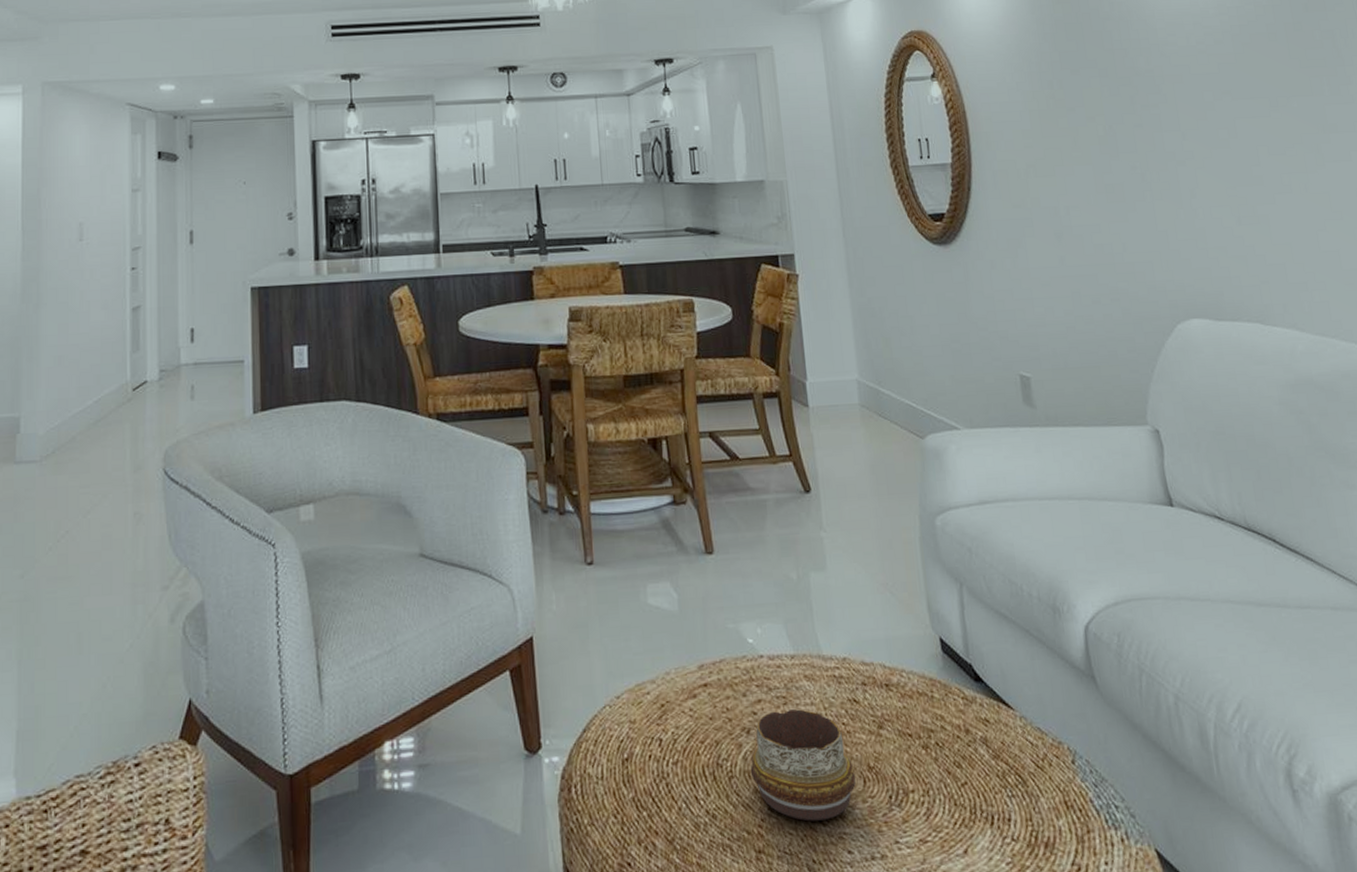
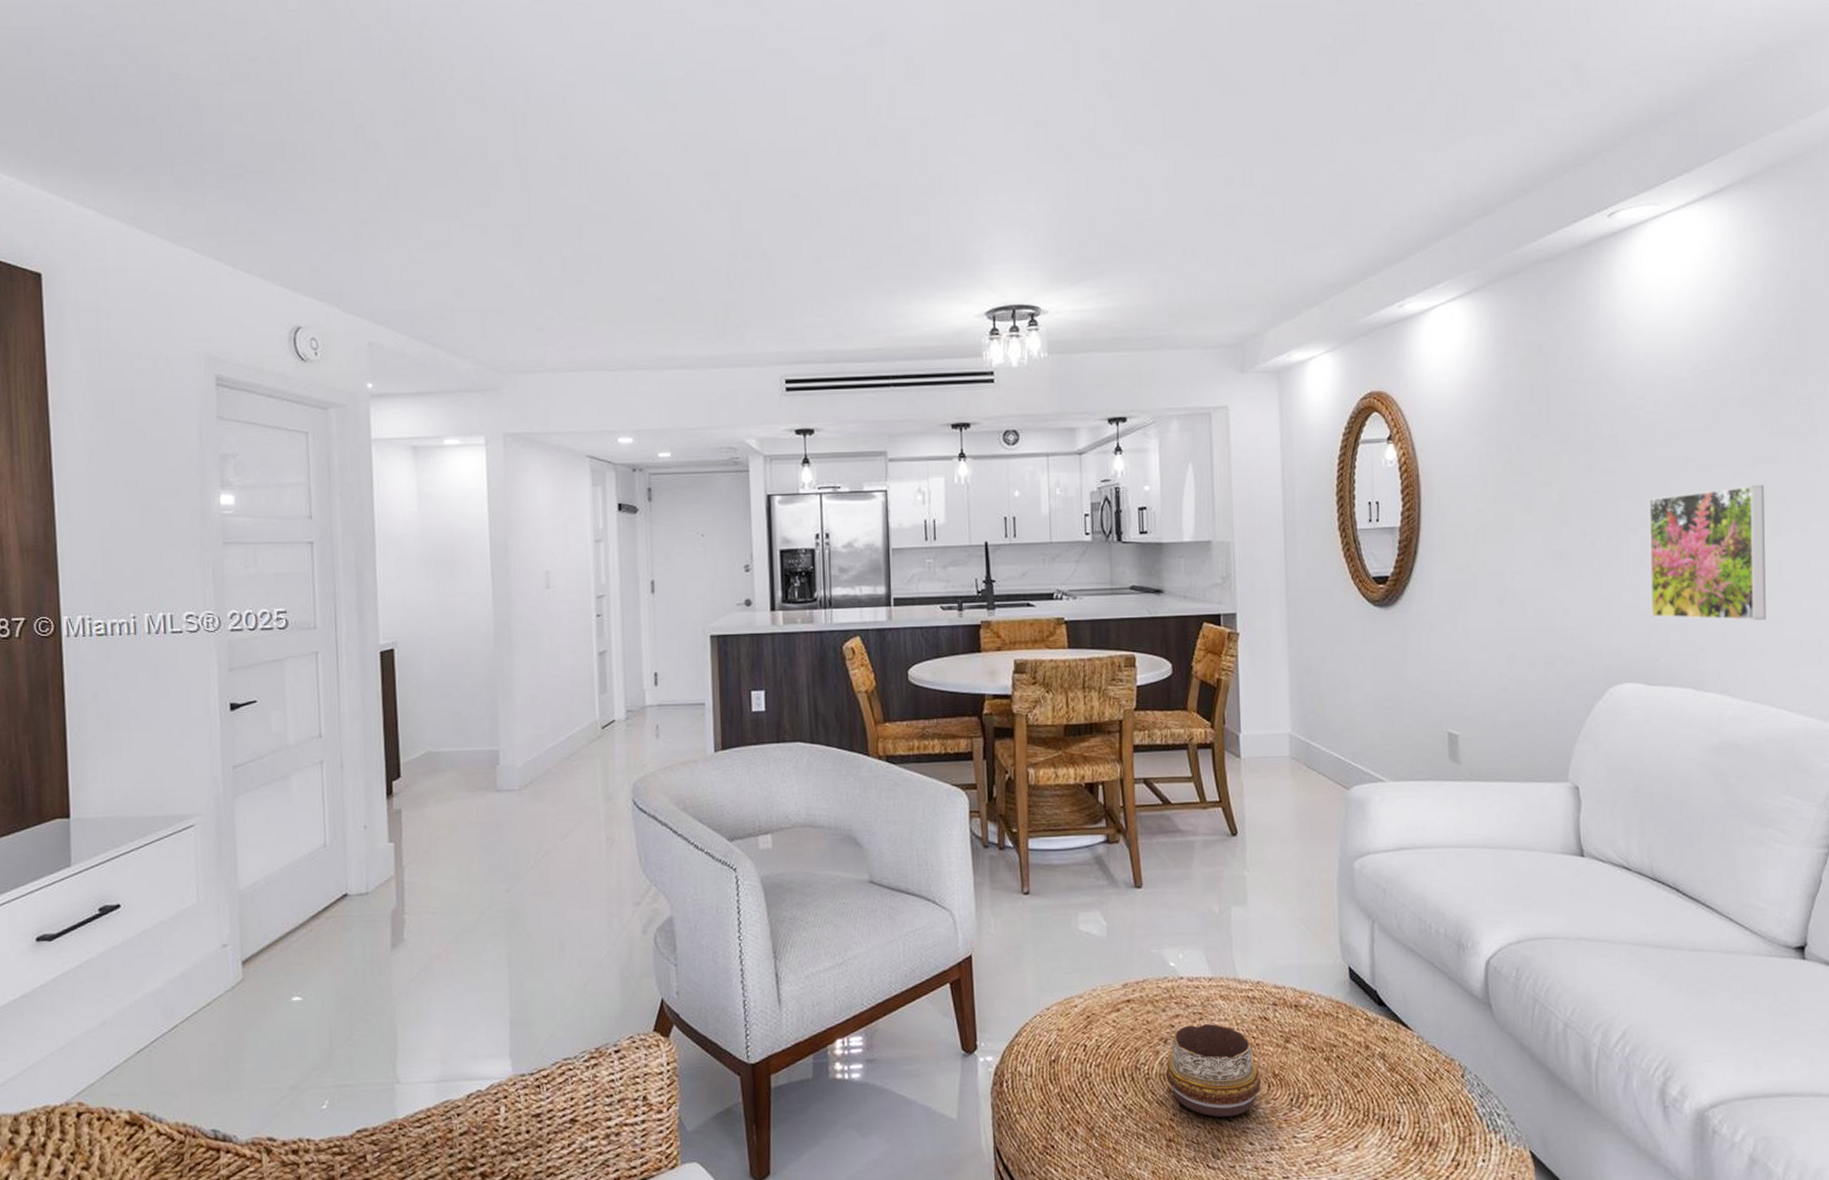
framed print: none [1192,116,1323,253] -> present [1648,484,1766,621]

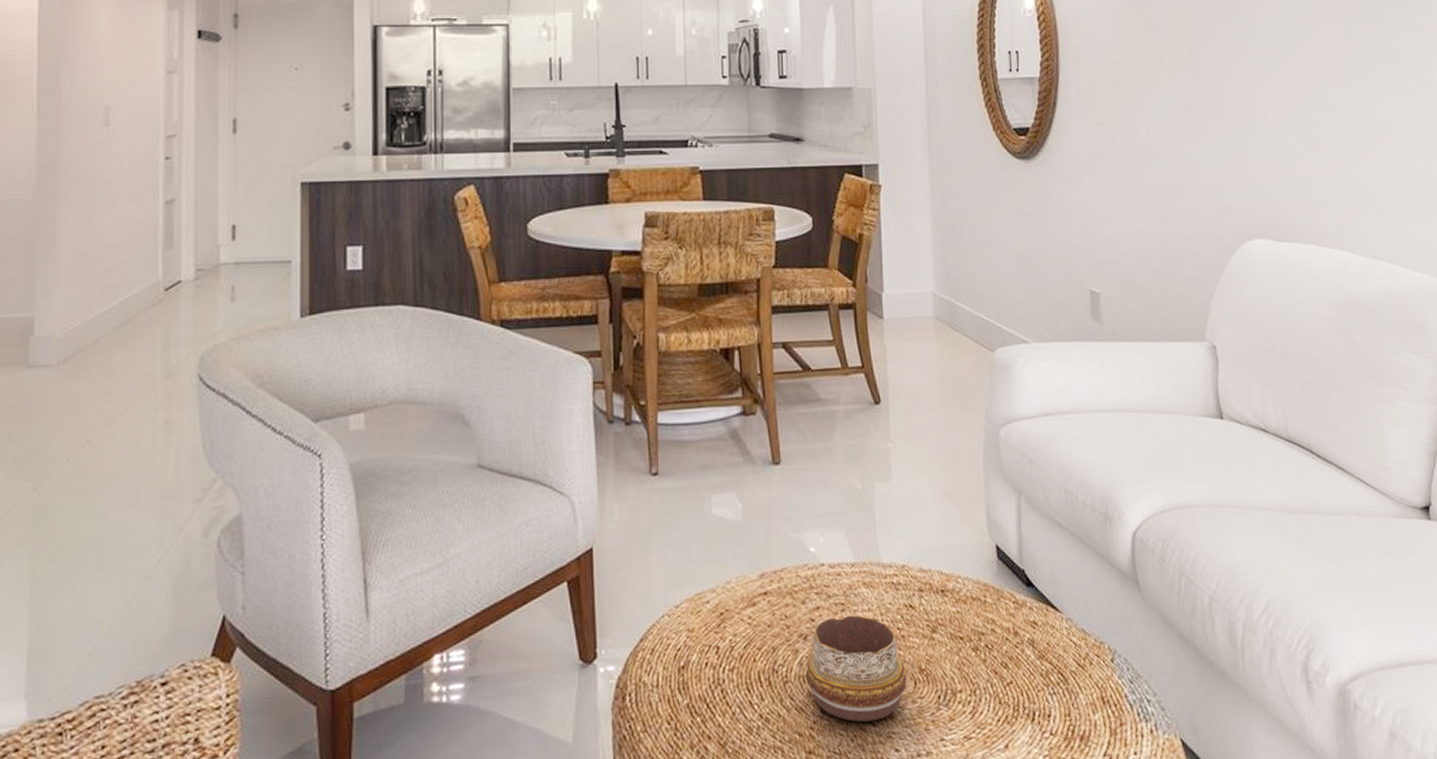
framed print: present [1648,484,1766,621] -> none [1270,44,1380,177]

